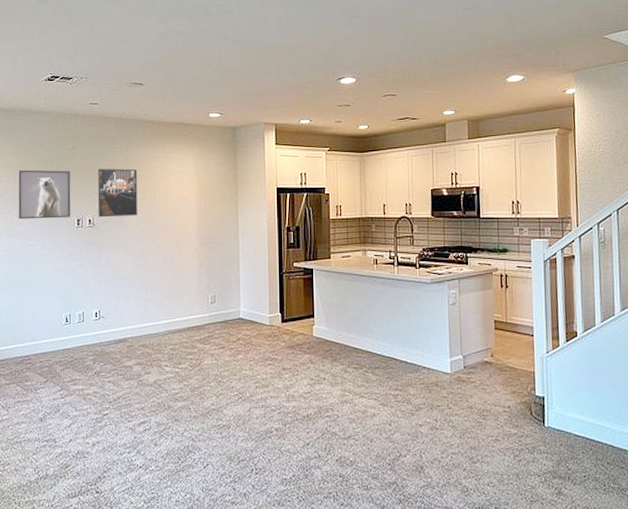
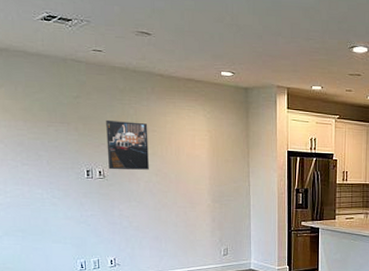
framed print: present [18,170,71,219] -> none [19,116,79,168]

